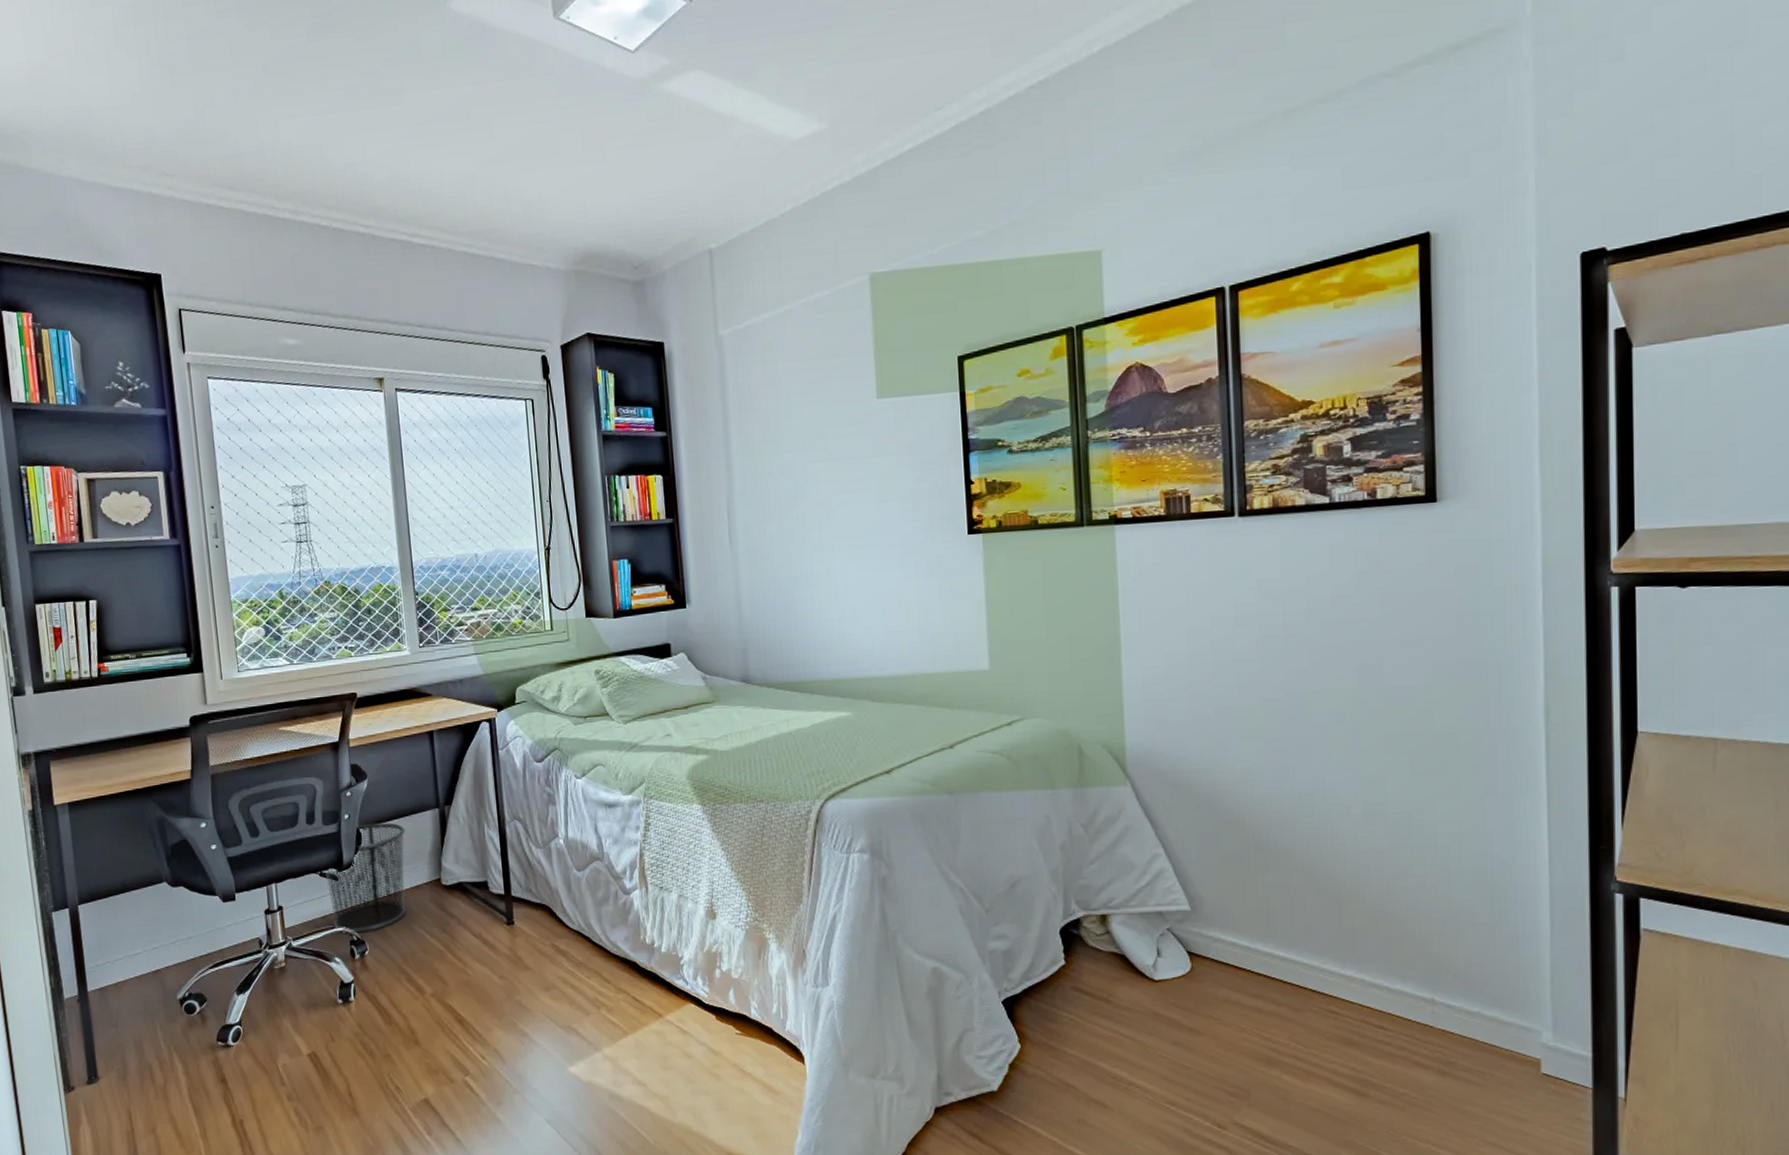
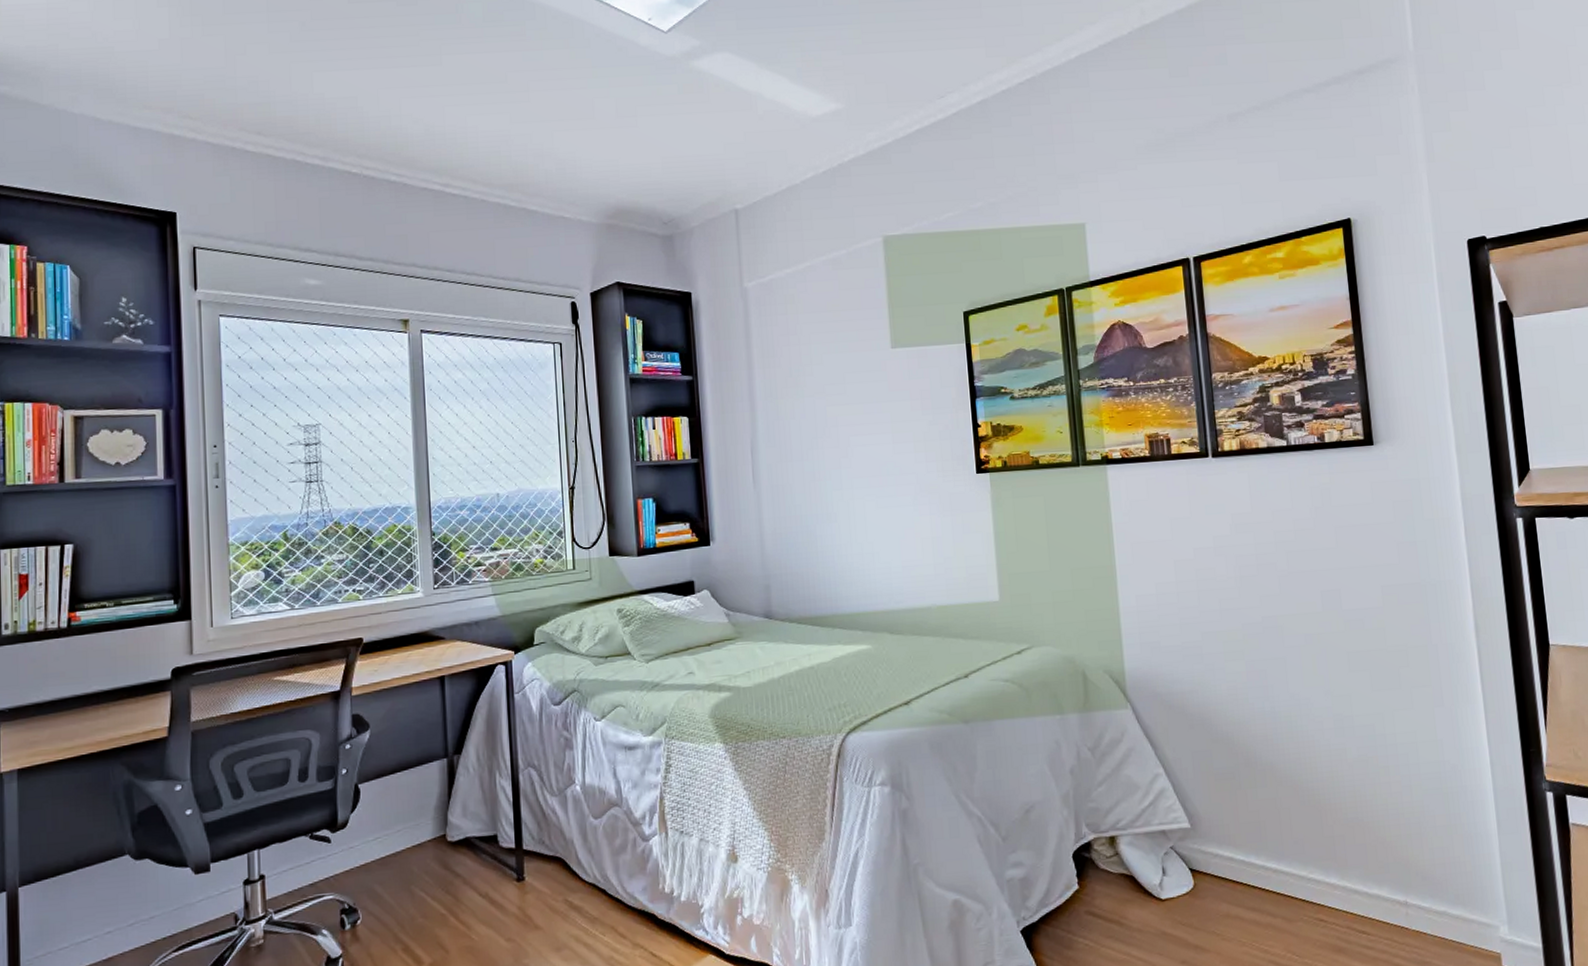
waste bin: present [325,822,407,933] -> none [317,776,409,901]

